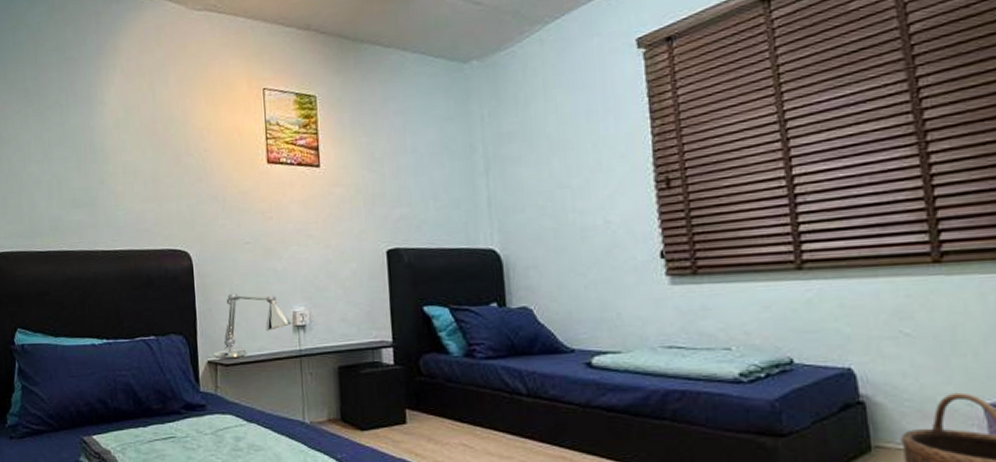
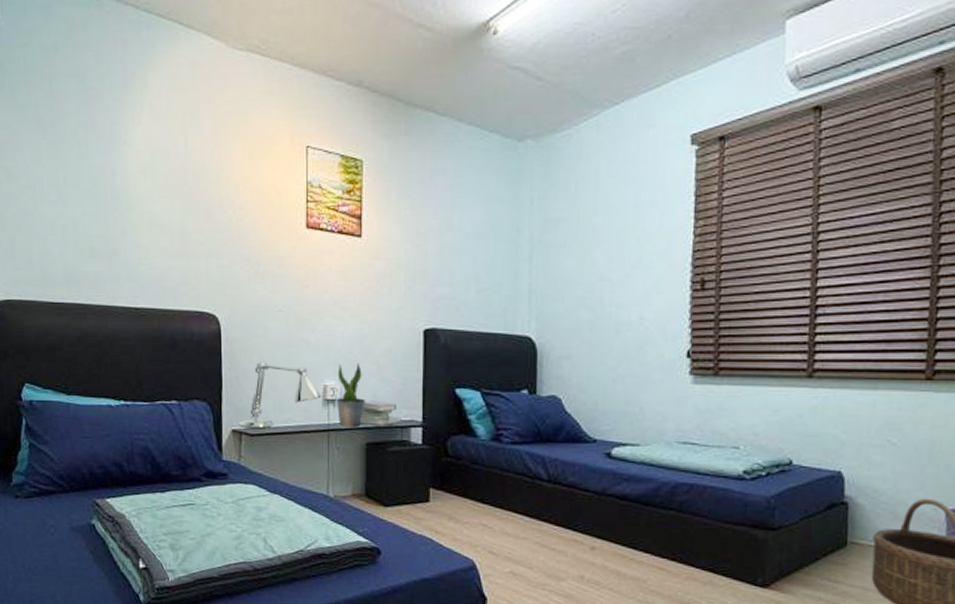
potted plant: none [305,288,335,353] -> present [336,363,365,429]
books: none [330,323,372,351] -> present [359,400,402,428]

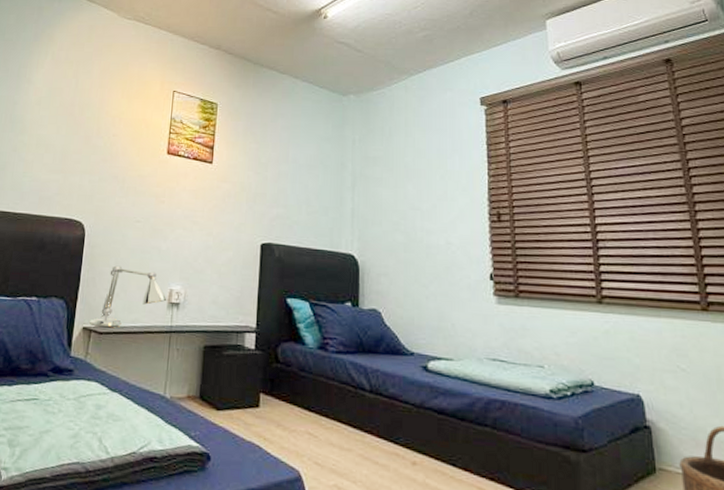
potted plant: present [336,363,365,429] -> none [180,271,206,331]
books: present [359,400,402,428] -> none [199,305,238,332]

